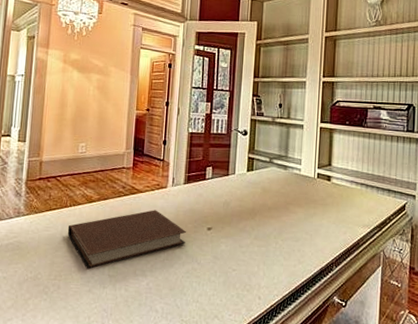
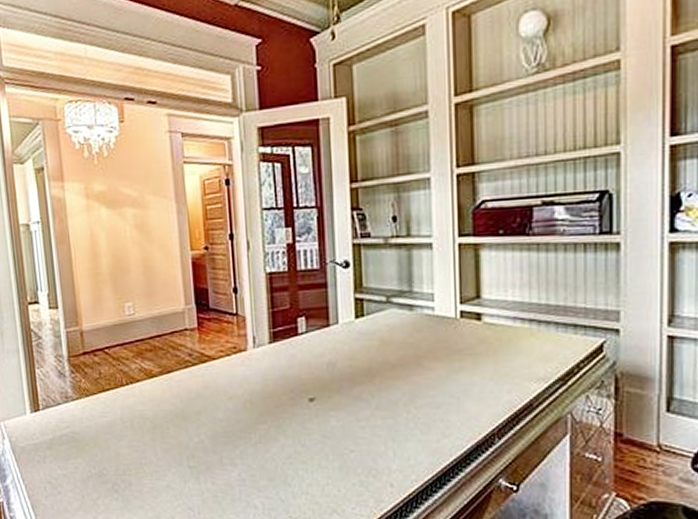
notebook: present [67,210,187,270] -> none [128,380,282,461]

